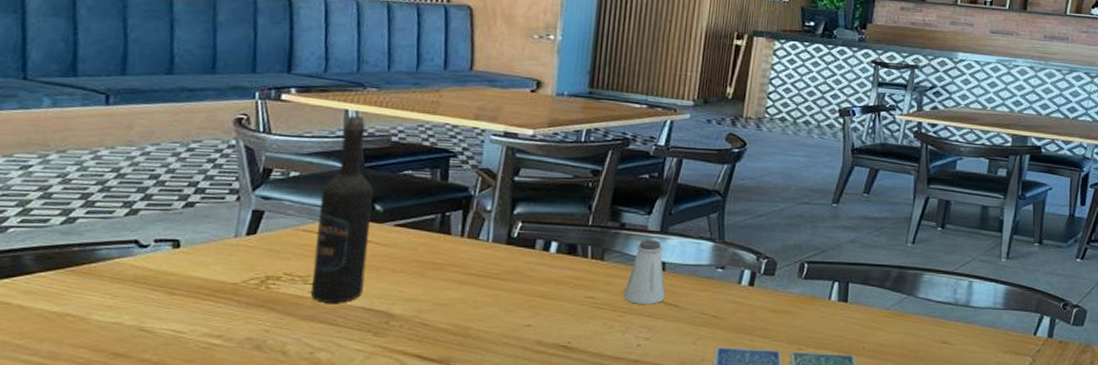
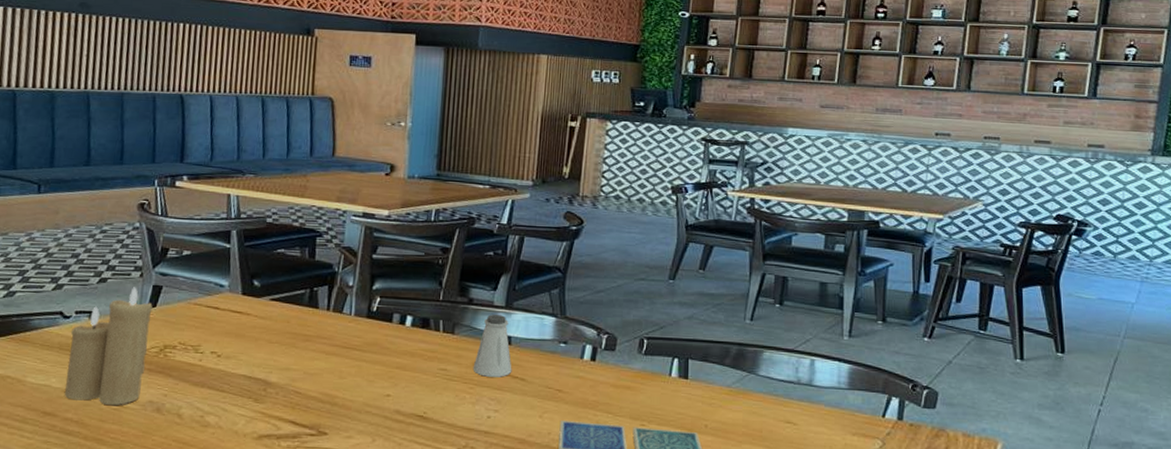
candle: none [140,212,252,344] -> present [64,287,153,406]
wine bottle: present [311,116,374,303] -> none [201,200,252,371]

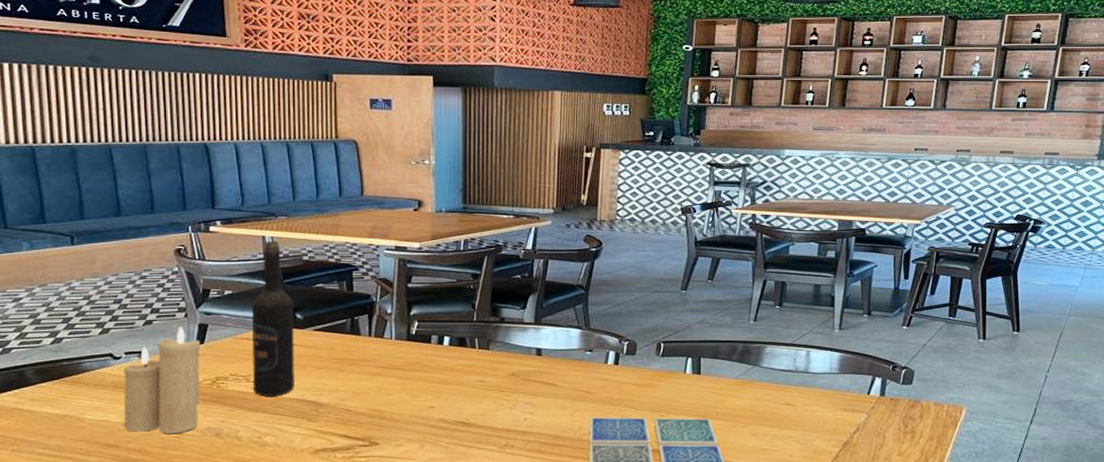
wine bottle: none [201,200,252,371] -> present [251,241,294,396]
saltshaker: present [473,314,512,377] -> none [508,330,544,385]

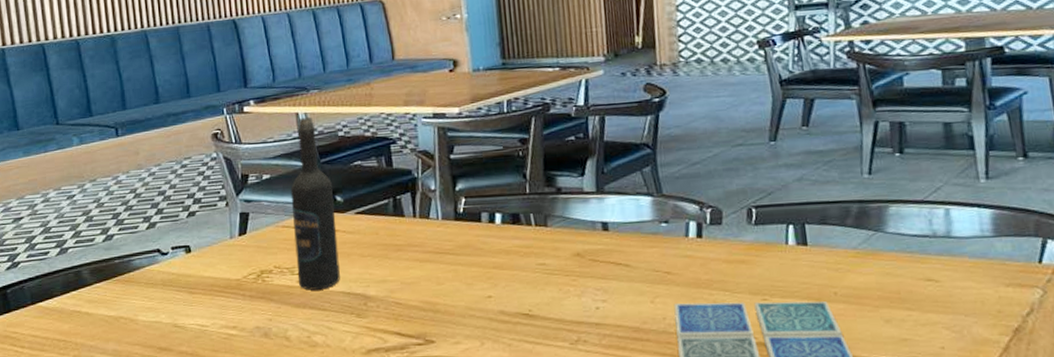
candle: present [124,327,201,434] -> none [171,217,246,335]

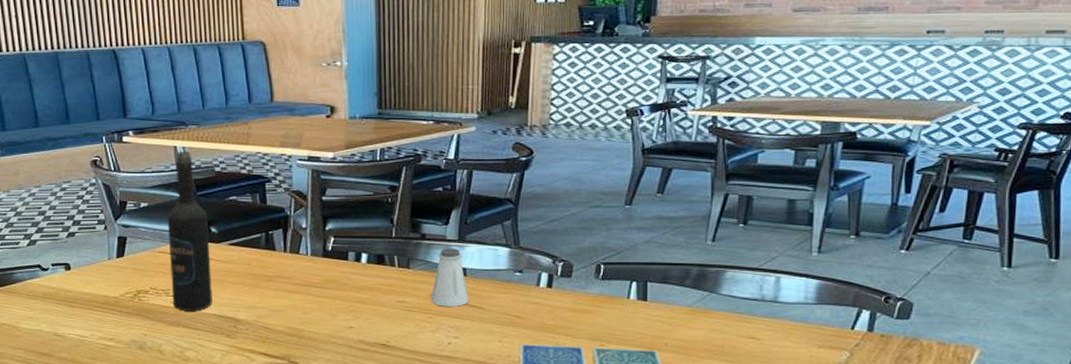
saltshaker: none [572,201,614,267] -> present [430,248,469,307]

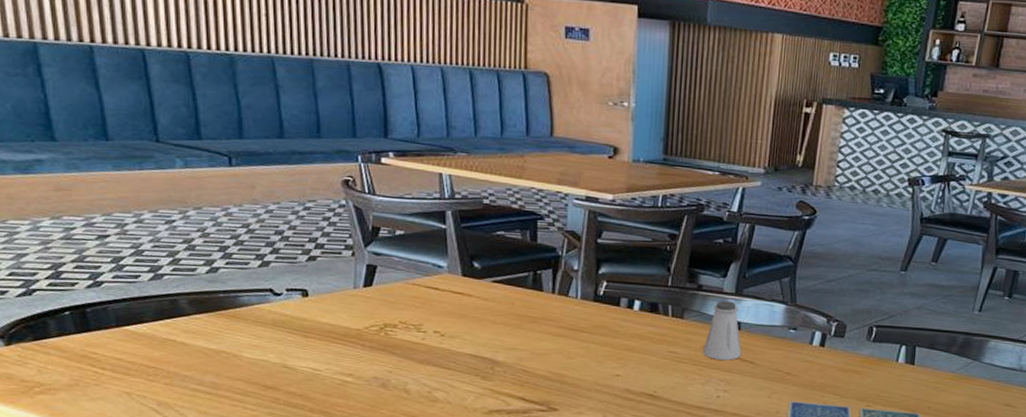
wine bottle: present [167,152,212,311] -> none [424,179,471,350]

